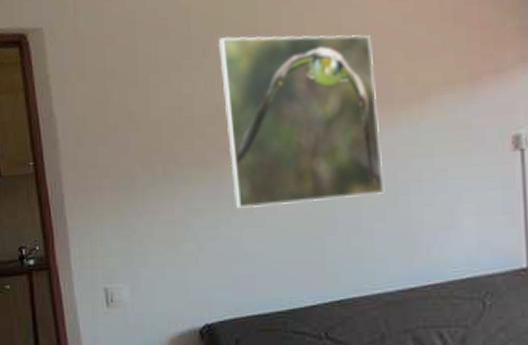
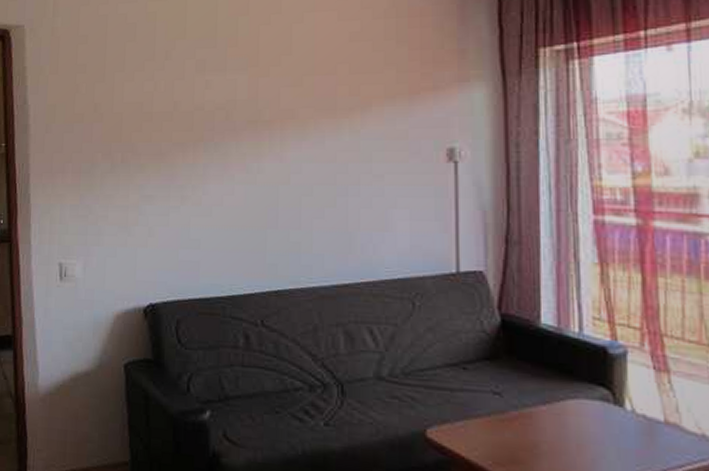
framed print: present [218,35,385,208] -> none [179,42,325,198]

